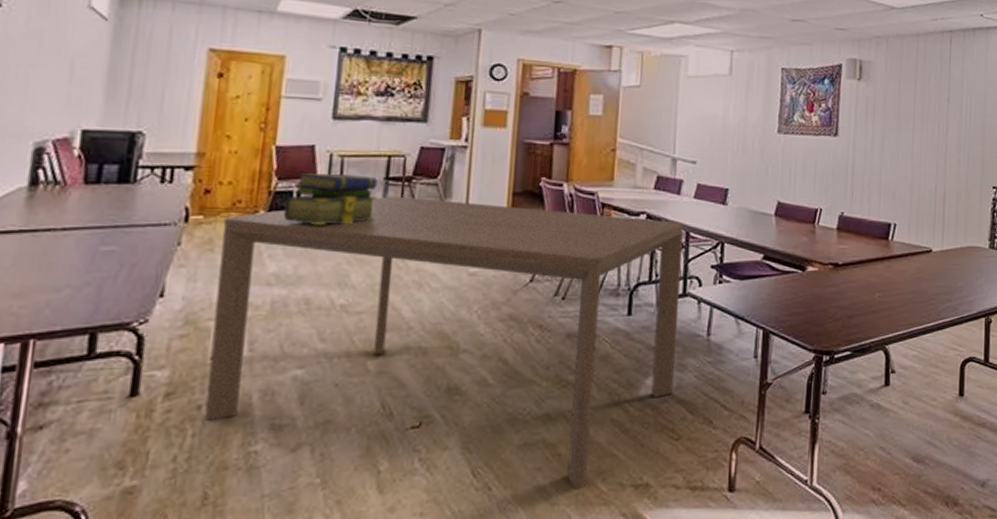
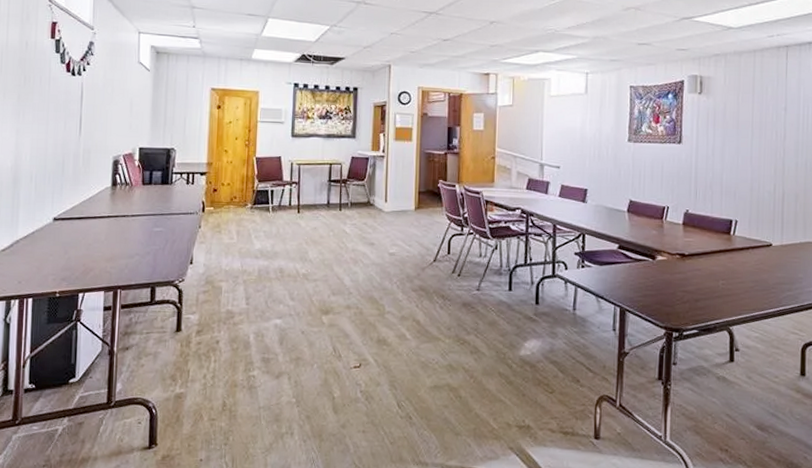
dining table: present [204,196,685,489] -> none [221,194,552,425]
stack of books: present [284,173,378,225] -> none [264,177,324,215]

